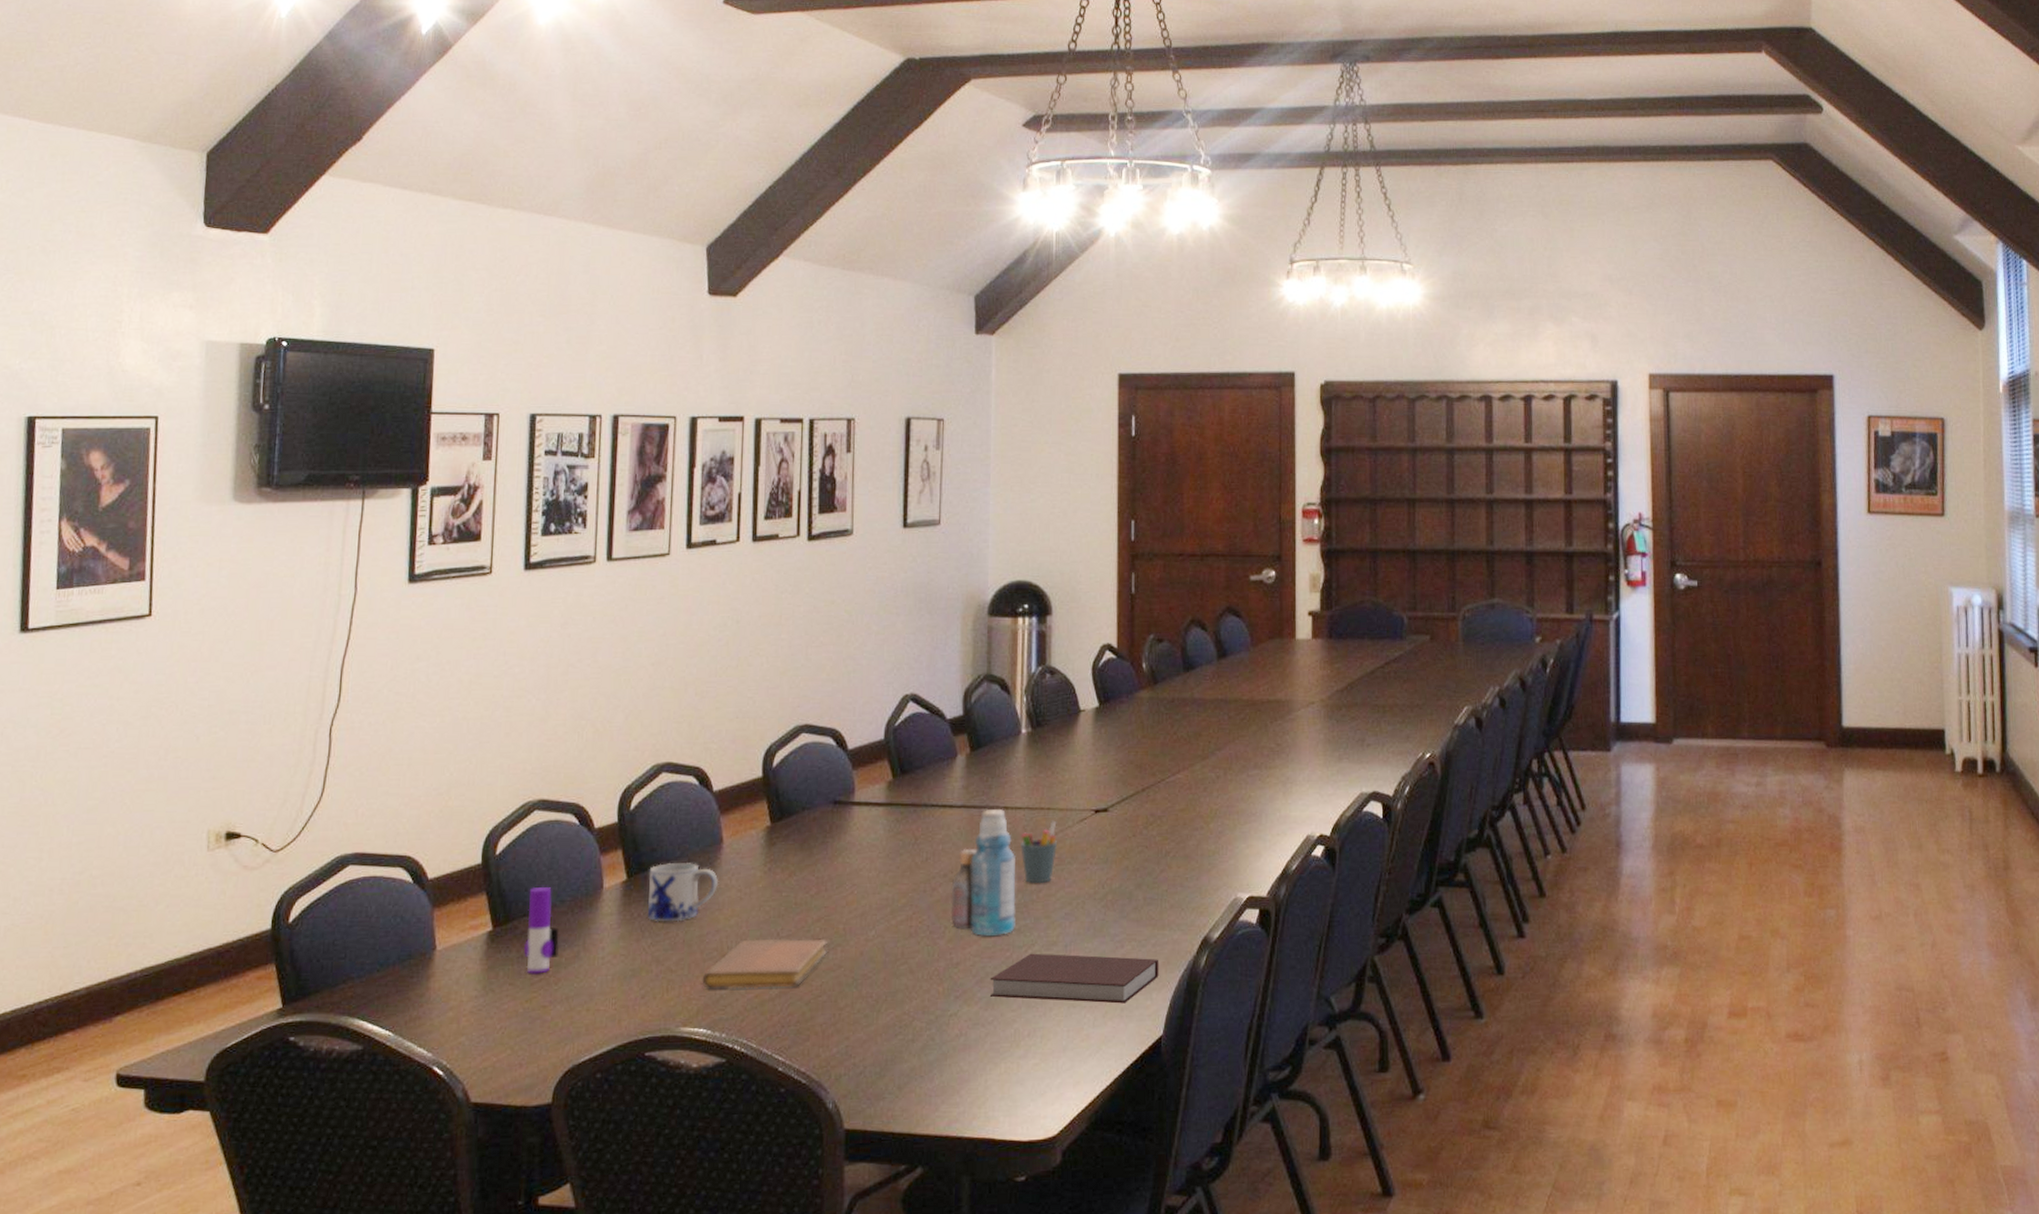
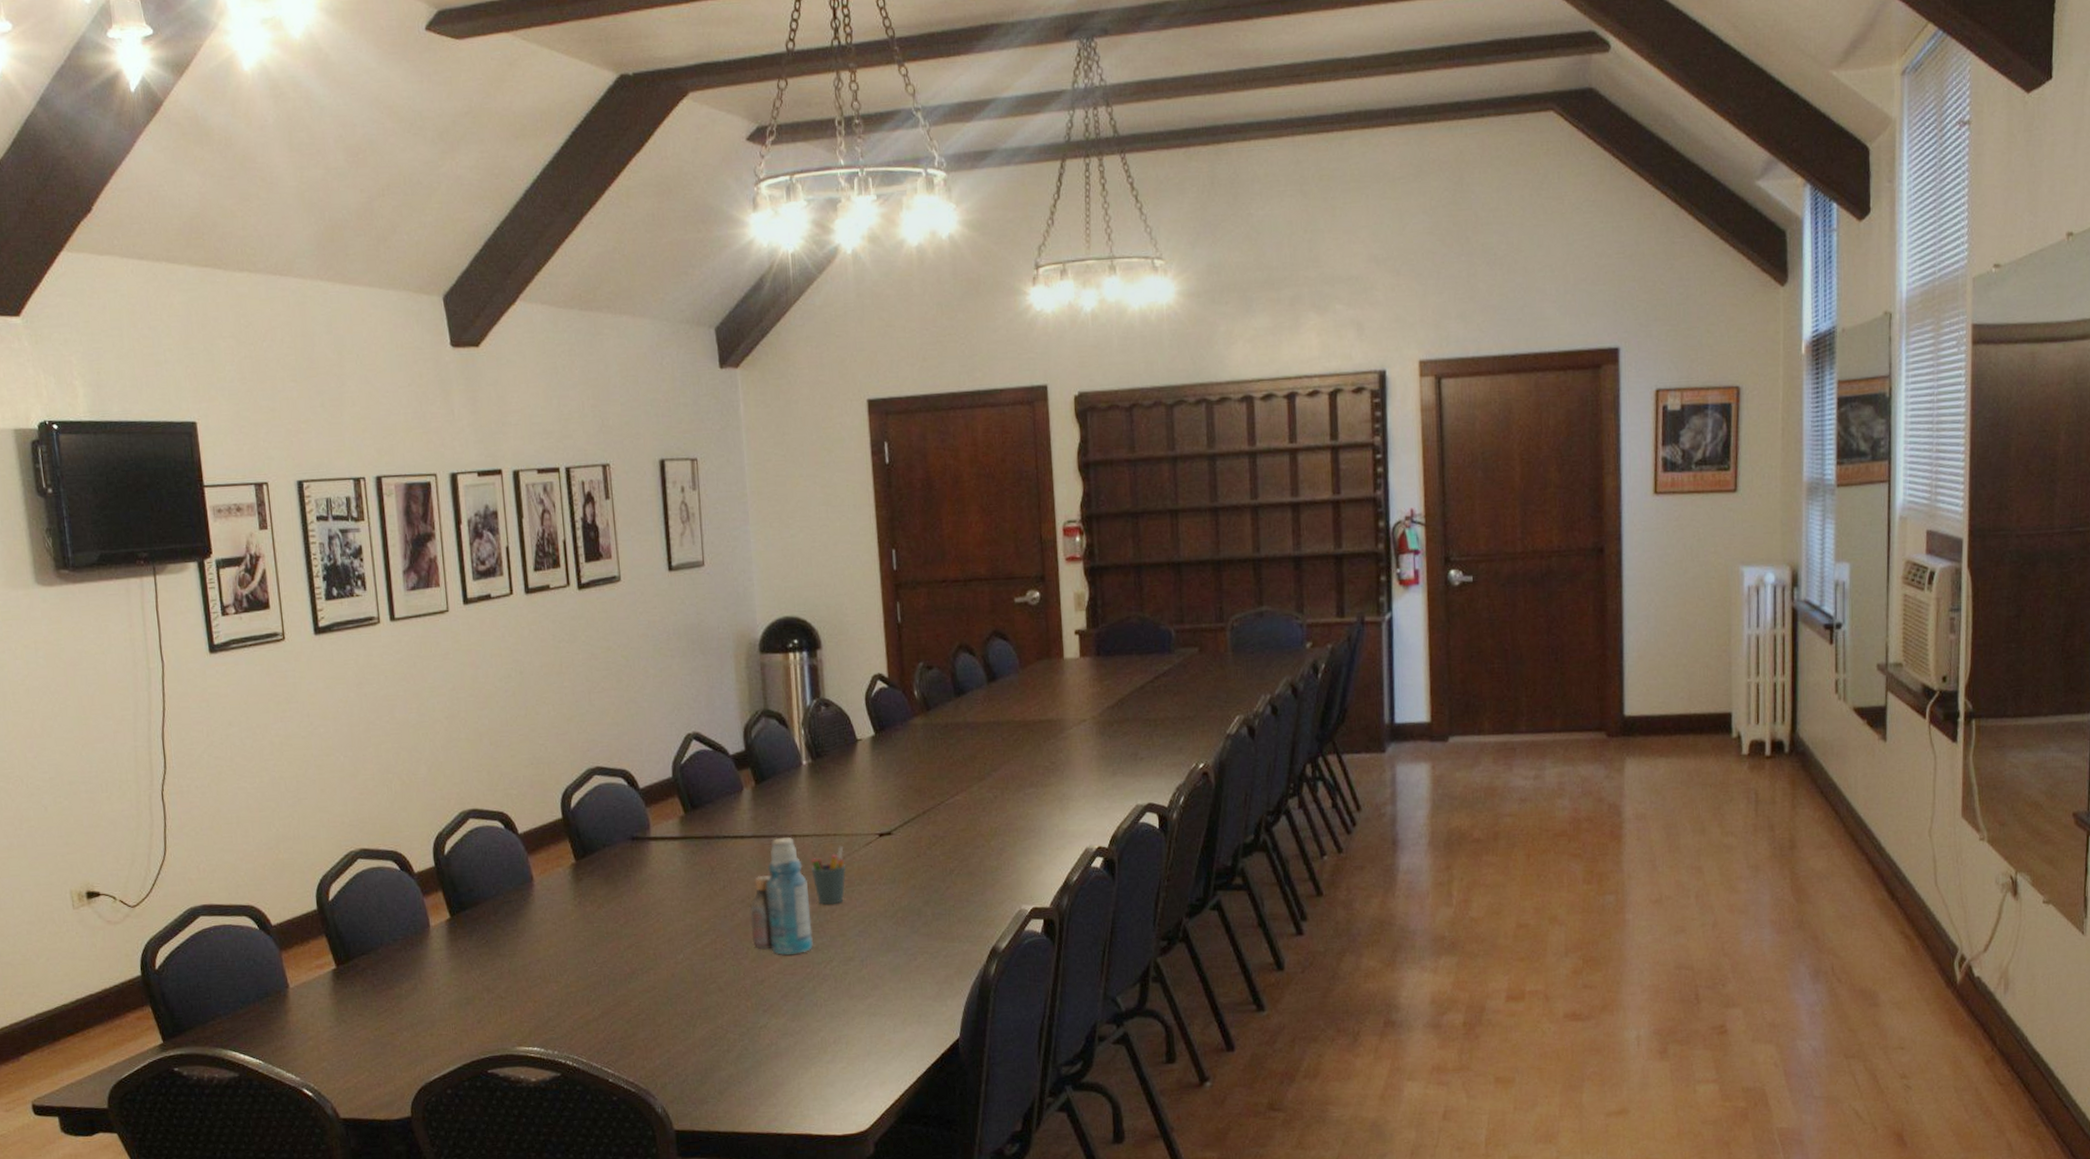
marker: present [523,887,559,974] -> none [363,928,398,1006]
mug: present [647,863,719,922] -> none [469,900,535,955]
notebook: present [702,938,827,989] -> none [530,963,641,1012]
notebook: present [990,953,1159,1004] -> none [793,968,952,1011]

